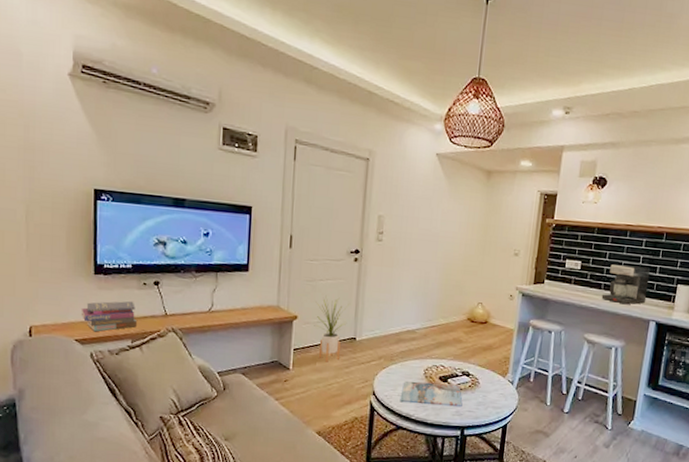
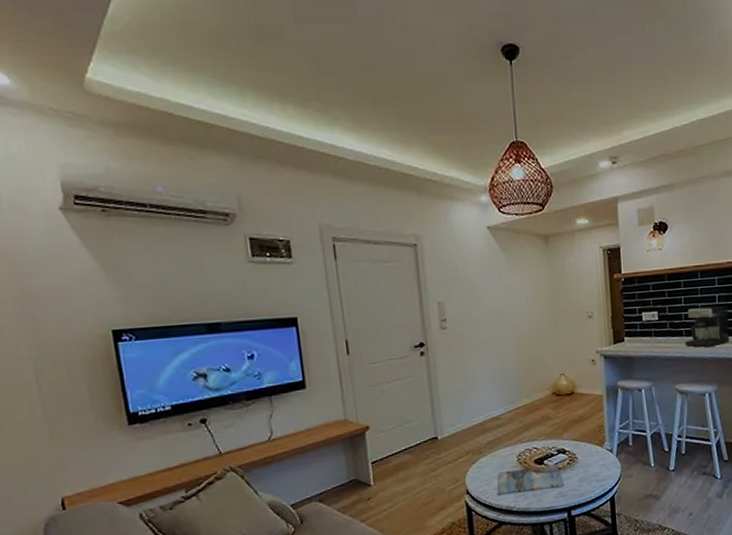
books: present [82,301,138,332] -> none [121,446,190,490]
house plant: present [315,296,349,362] -> none [386,397,424,470]

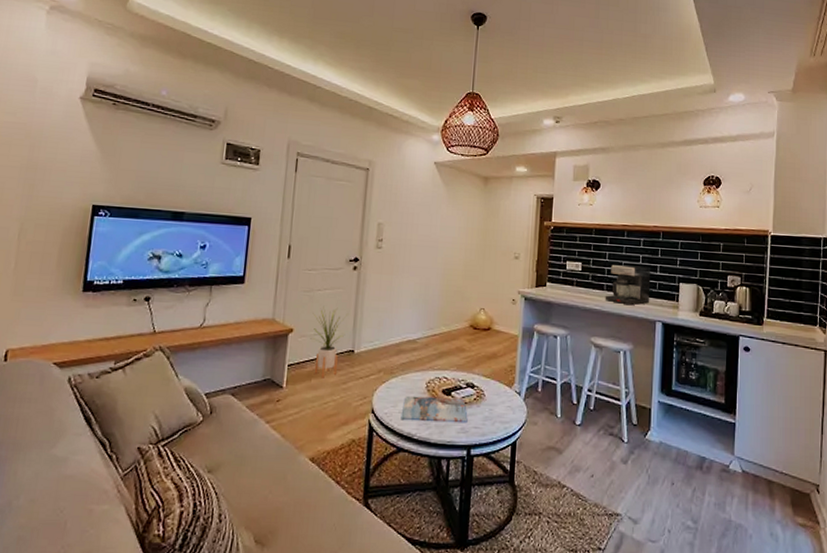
house plant: none [386,397,424,470] -> present [312,307,347,378]

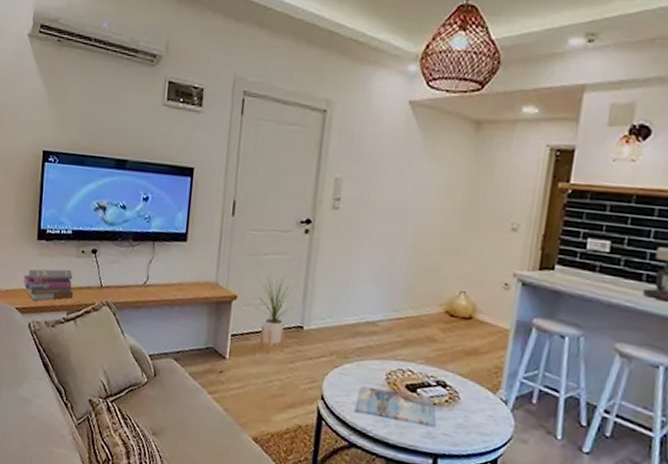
books: none [64,318,123,354] -> present [24,269,74,301]

